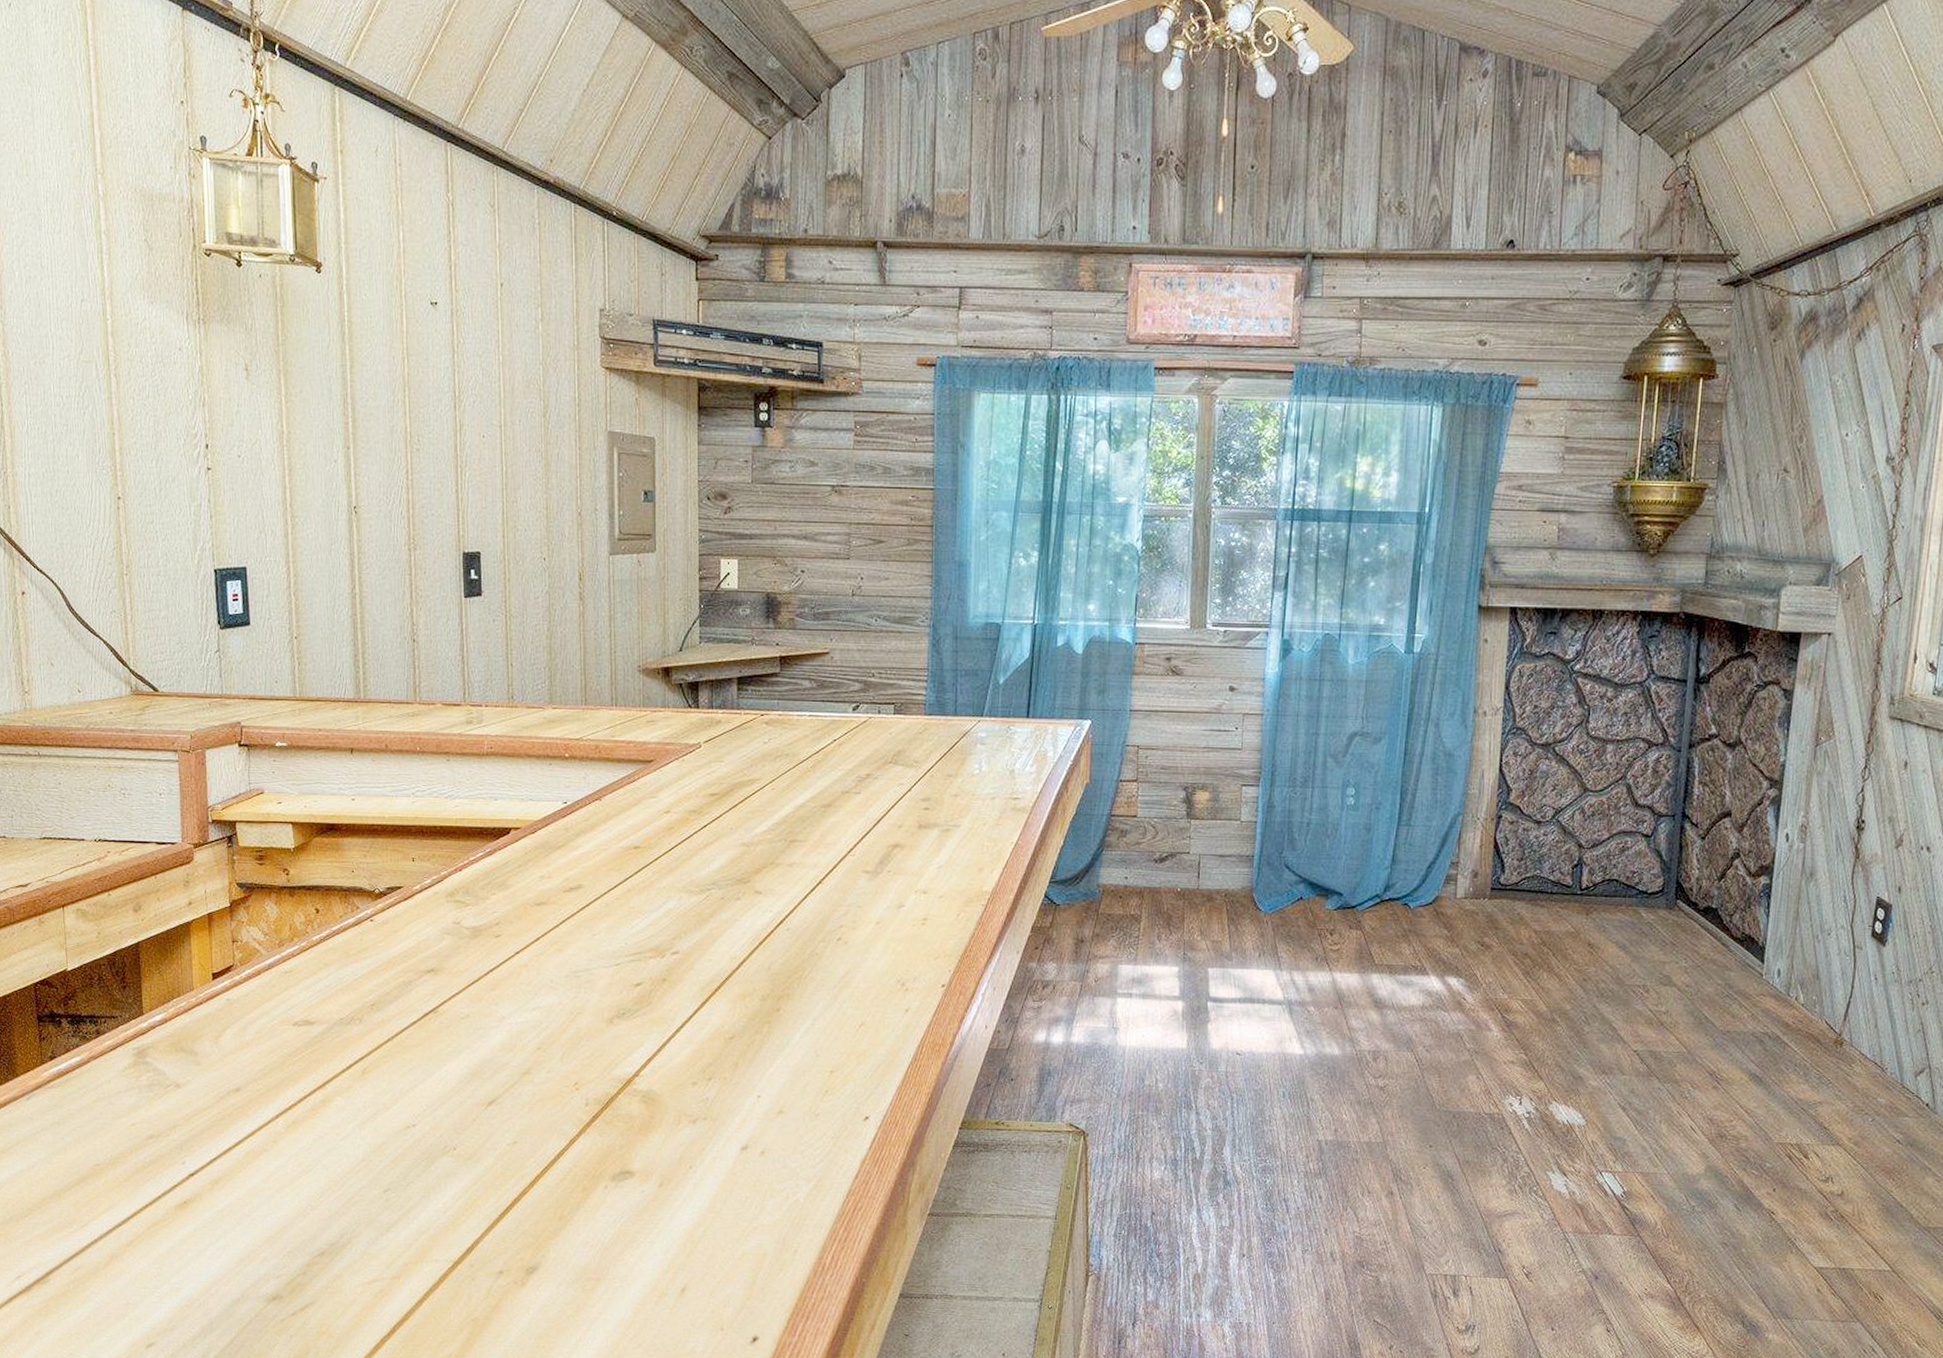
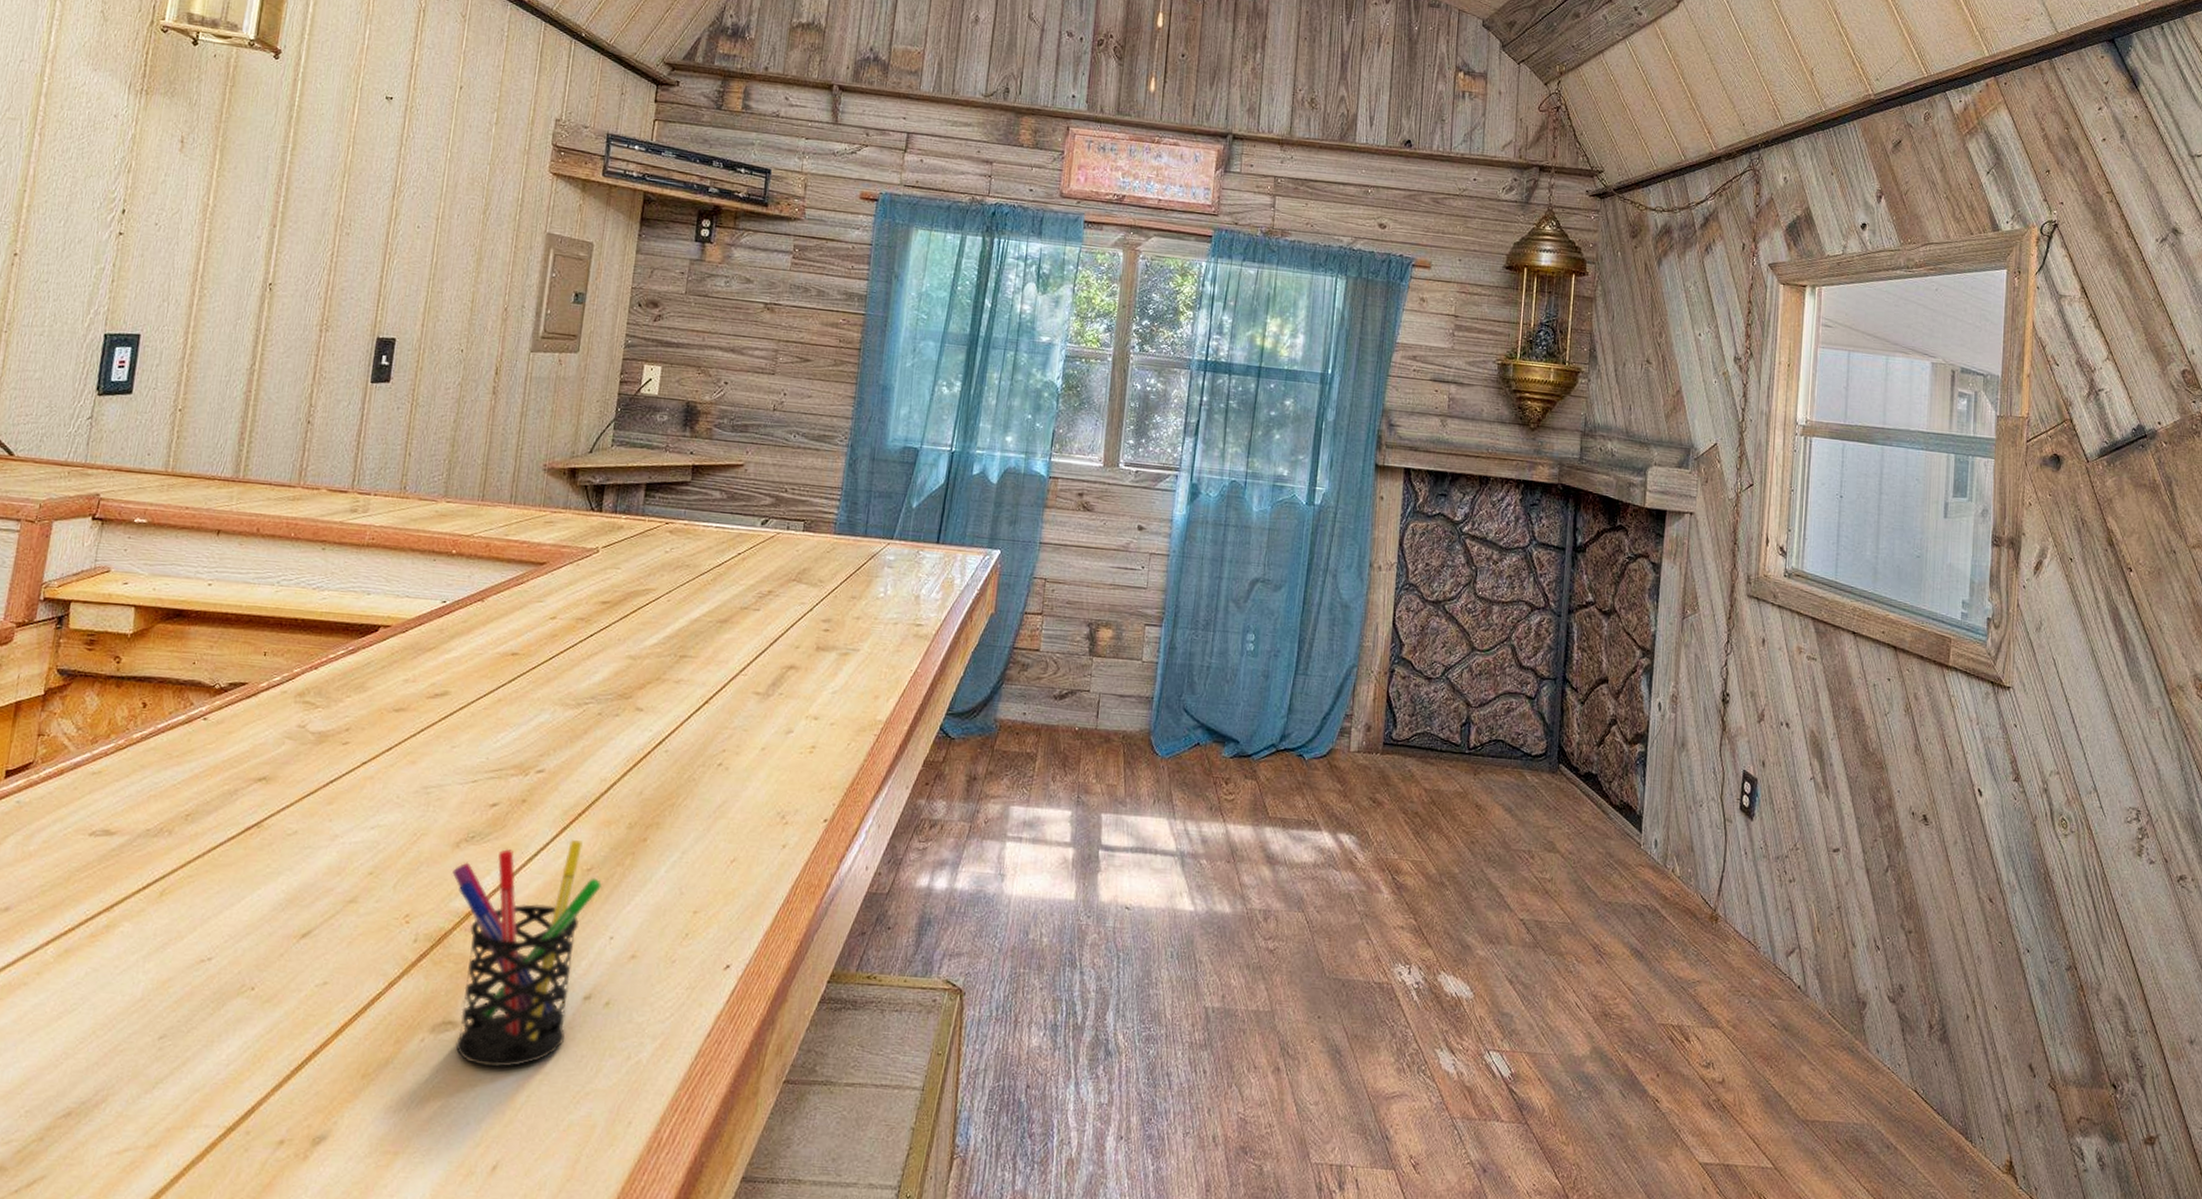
pen holder: none [610,1011,745,1209] -> present [452,839,603,1068]

